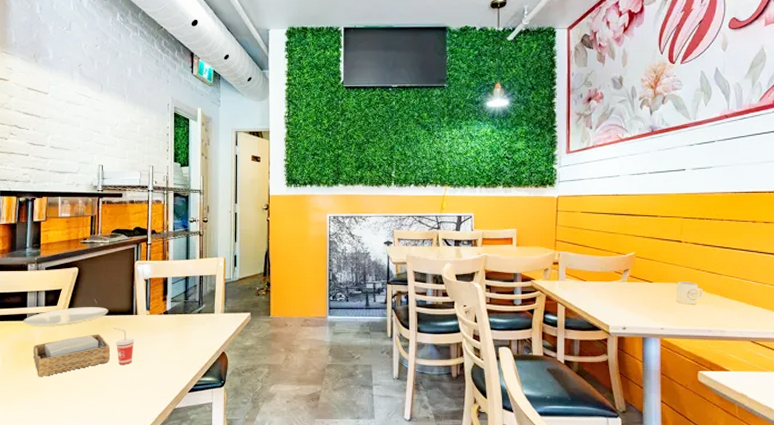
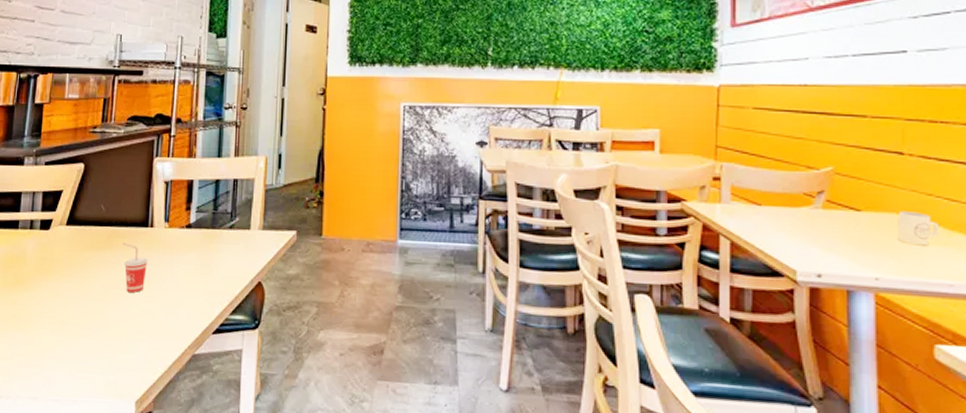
plate: present [23,307,108,327] -> none [14,214,118,238]
napkin holder: present [32,334,111,377] -> none [22,250,117,303]

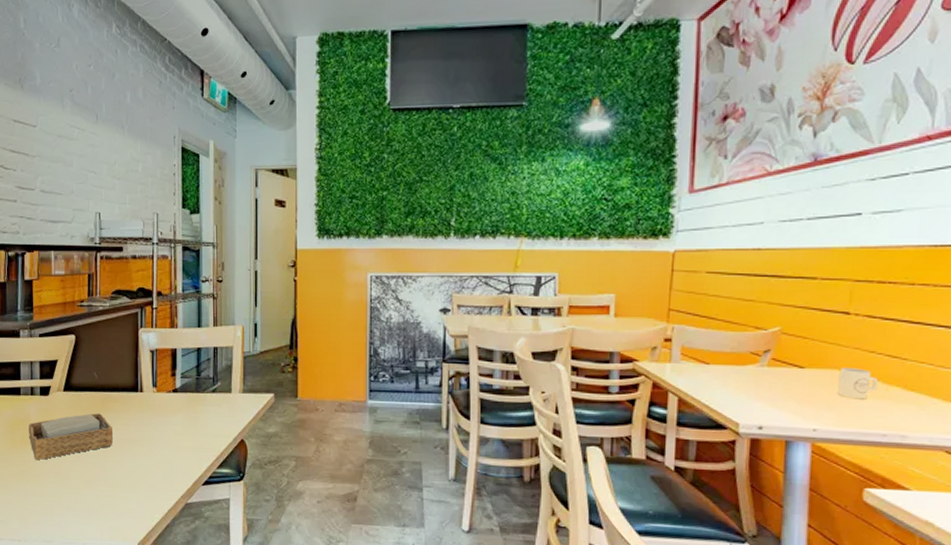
napkin holder: none [22,250,117,303] -> present [28,413,114,461]
beverage cup: present [123,243,148,292] -> none [116,406,140,450]

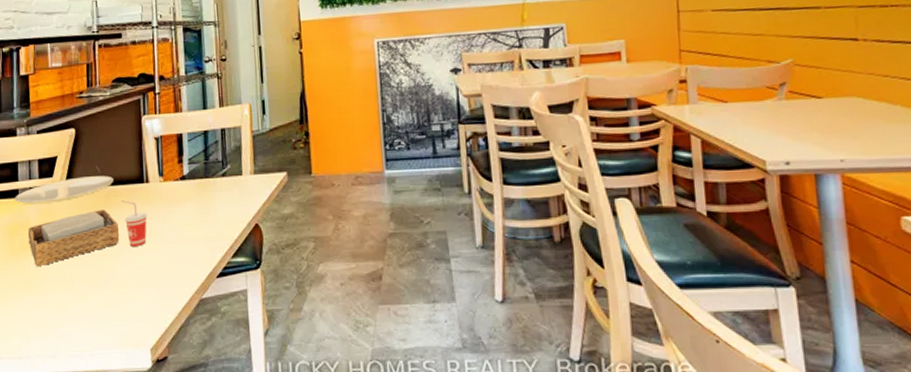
plate: none [16,381,110,403] -> present [14,176,114,205]
beverage cup: none [116,406,140,450] -> present [121,200,148,246]
mug: present [838,368,879,400] -> none [857,93,898,126]

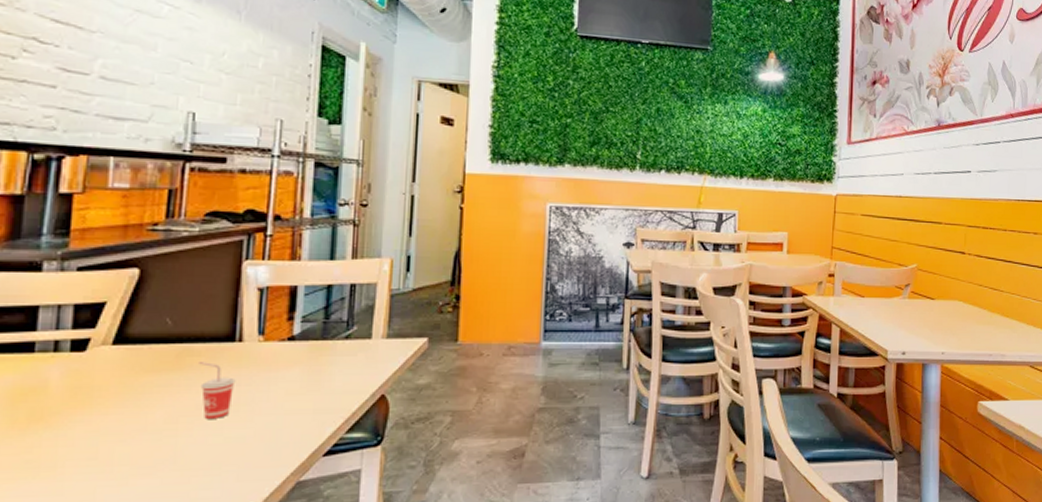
plate: present [14,176,114,205] -> none [26,330,191,363]
napkin holder: present [27,209,120,267] -> none [42,372,191,444]

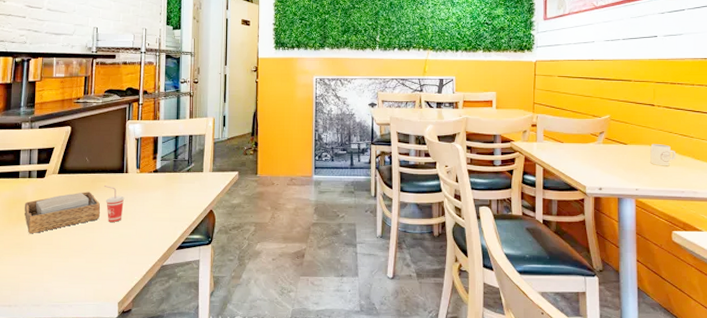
napkin holder: none [42,372,191,444] -> present [24,192,101,234]
mug: none [958,299,986,325] -> present [650,144,676,166]

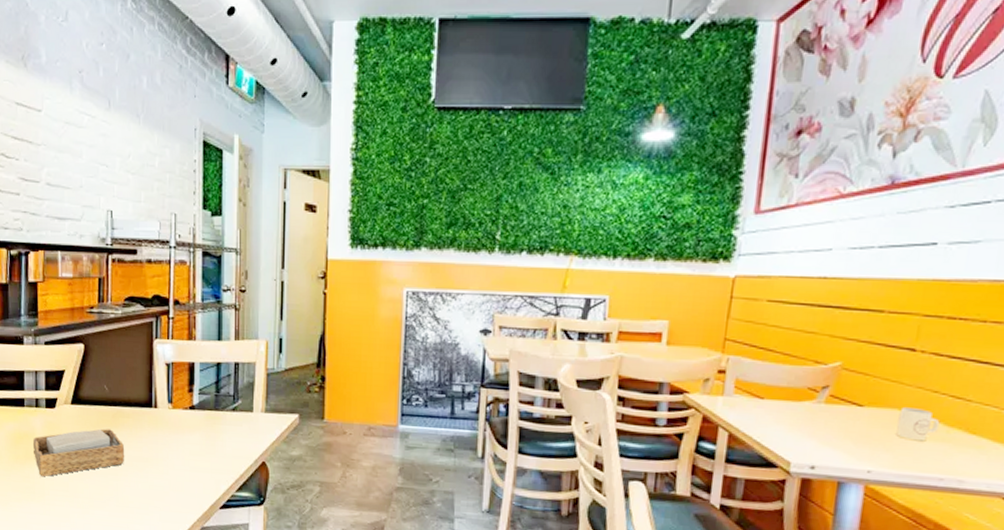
beverage cup: present [104,186,125,222] -> none [128,422,154,469]

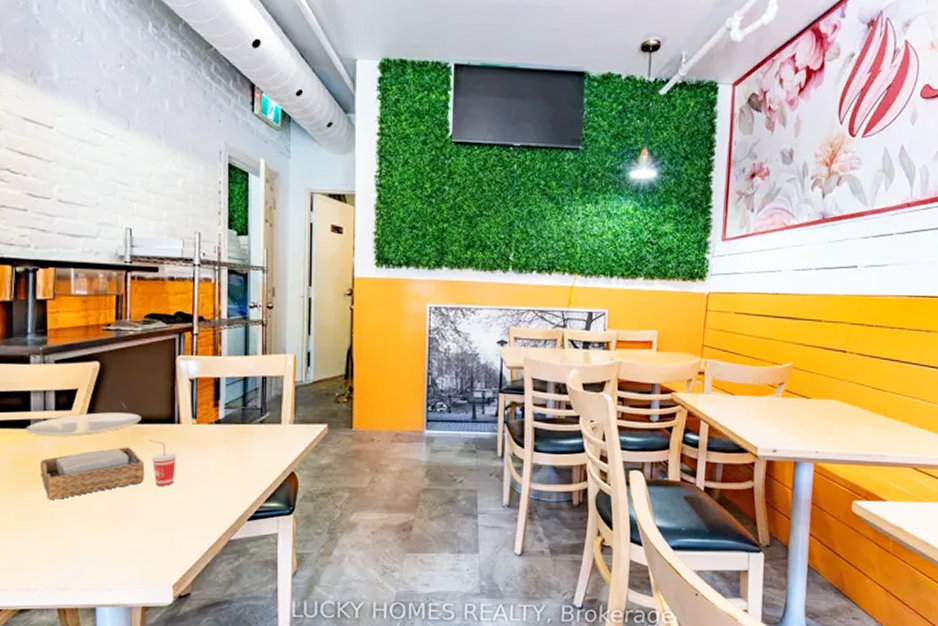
plate: none [20,394,122,416] -> present [25,412,141,437]
beverage cup: none [128,422,154,469] -> present [149,440,177,486]
mug: present [896,407,941,442] -> none [835,398,866,425]

